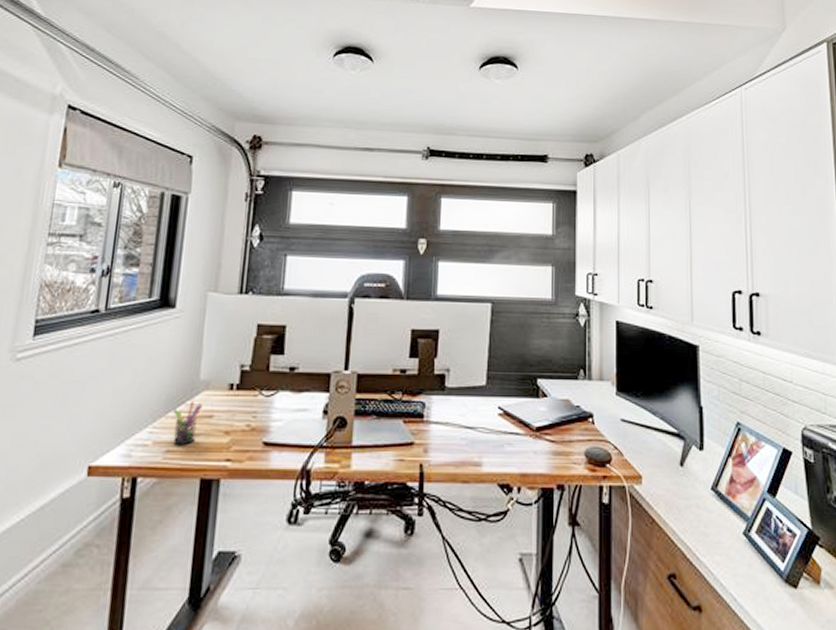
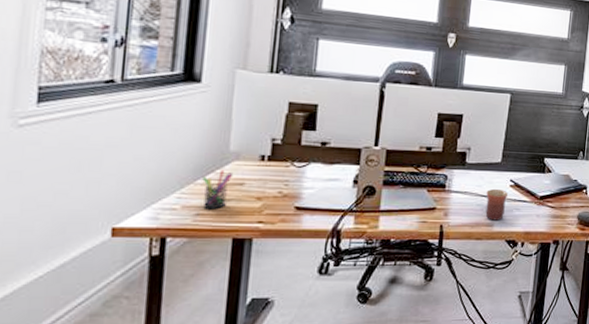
mug: none [471,418,497,459] -> present [485,188,509,221]

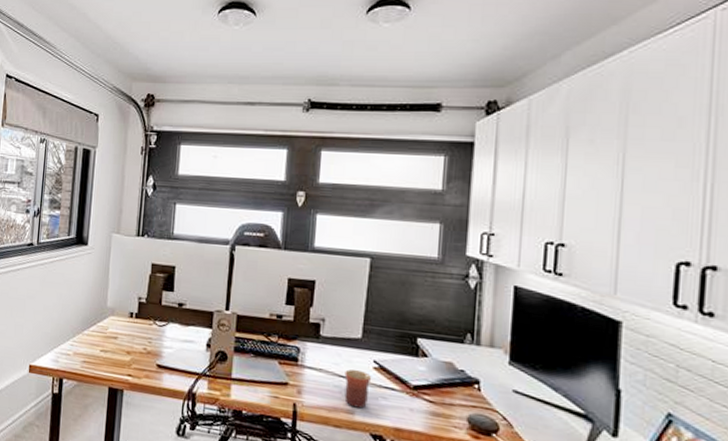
pen holder: present [202,169,232,210] -> none [88,323,109,359]

